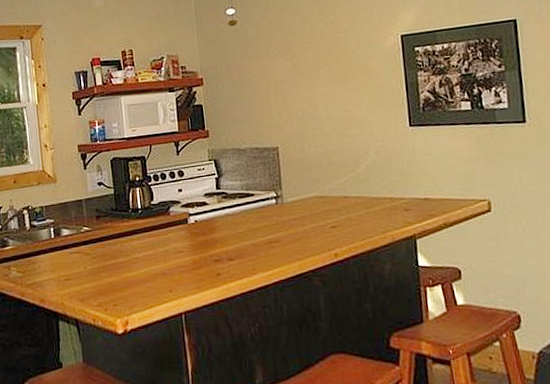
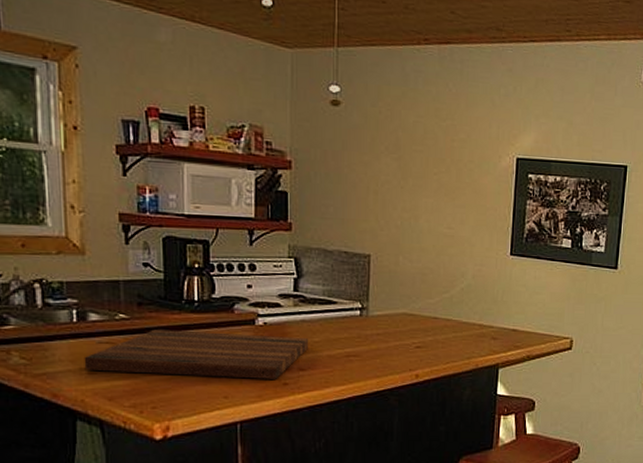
cutting board: none [61,230,234,277] -> present [84,329,309,379]

